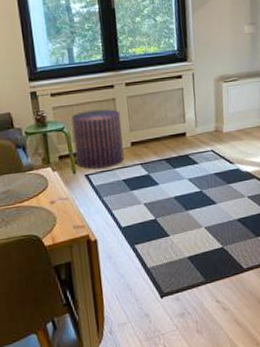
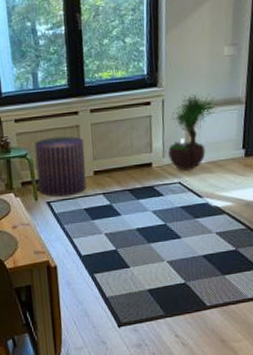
potted tree: none [200,64,242,139] -> present [168,90,217,171]

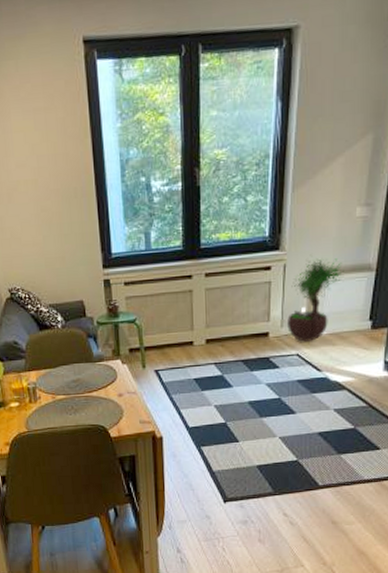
pouf: present [34,136,87,196] -> none [144,301,198,365]

